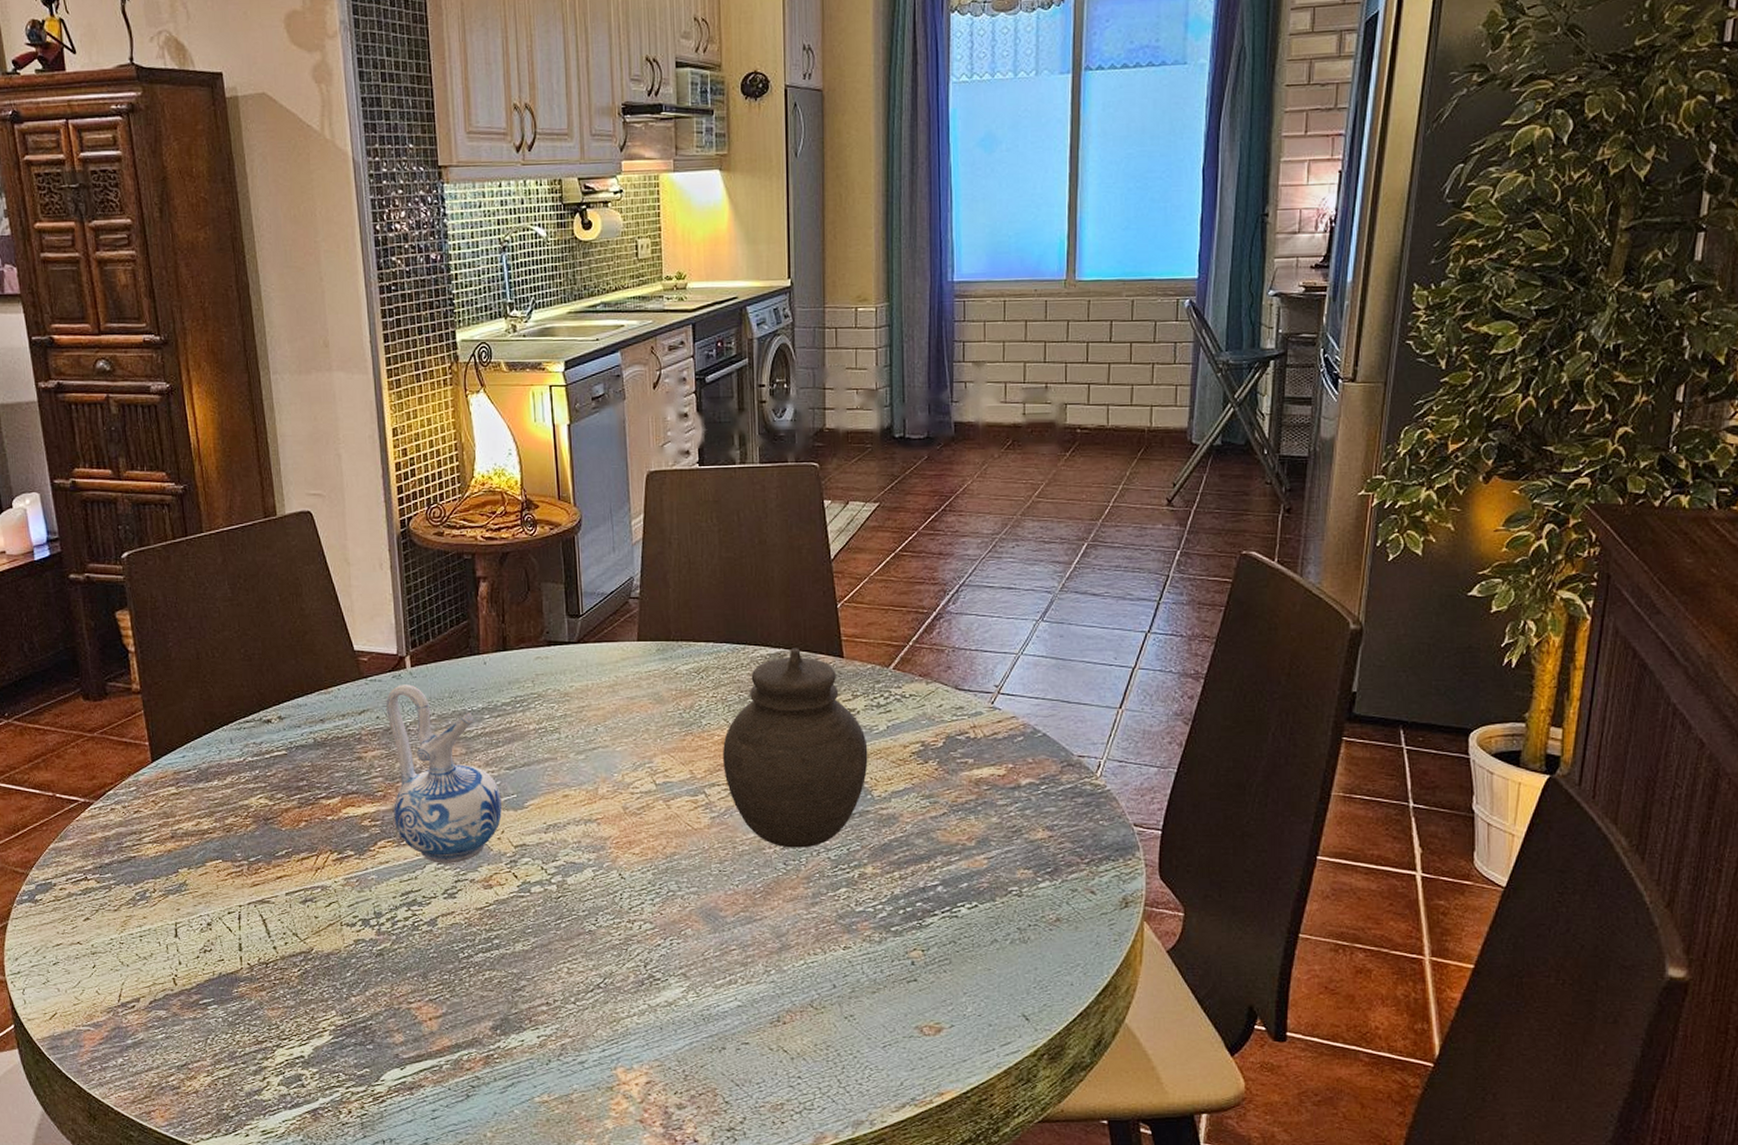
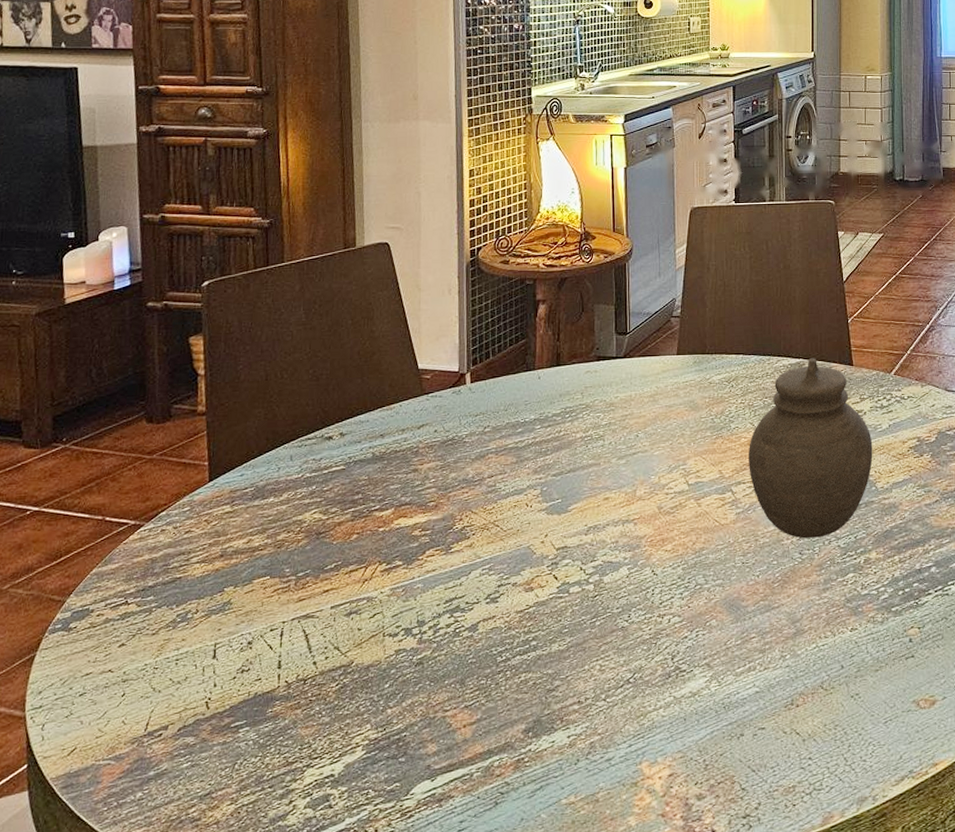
ceramic pitcher: present [386,684,502,865] -> none [444,399,547,570]

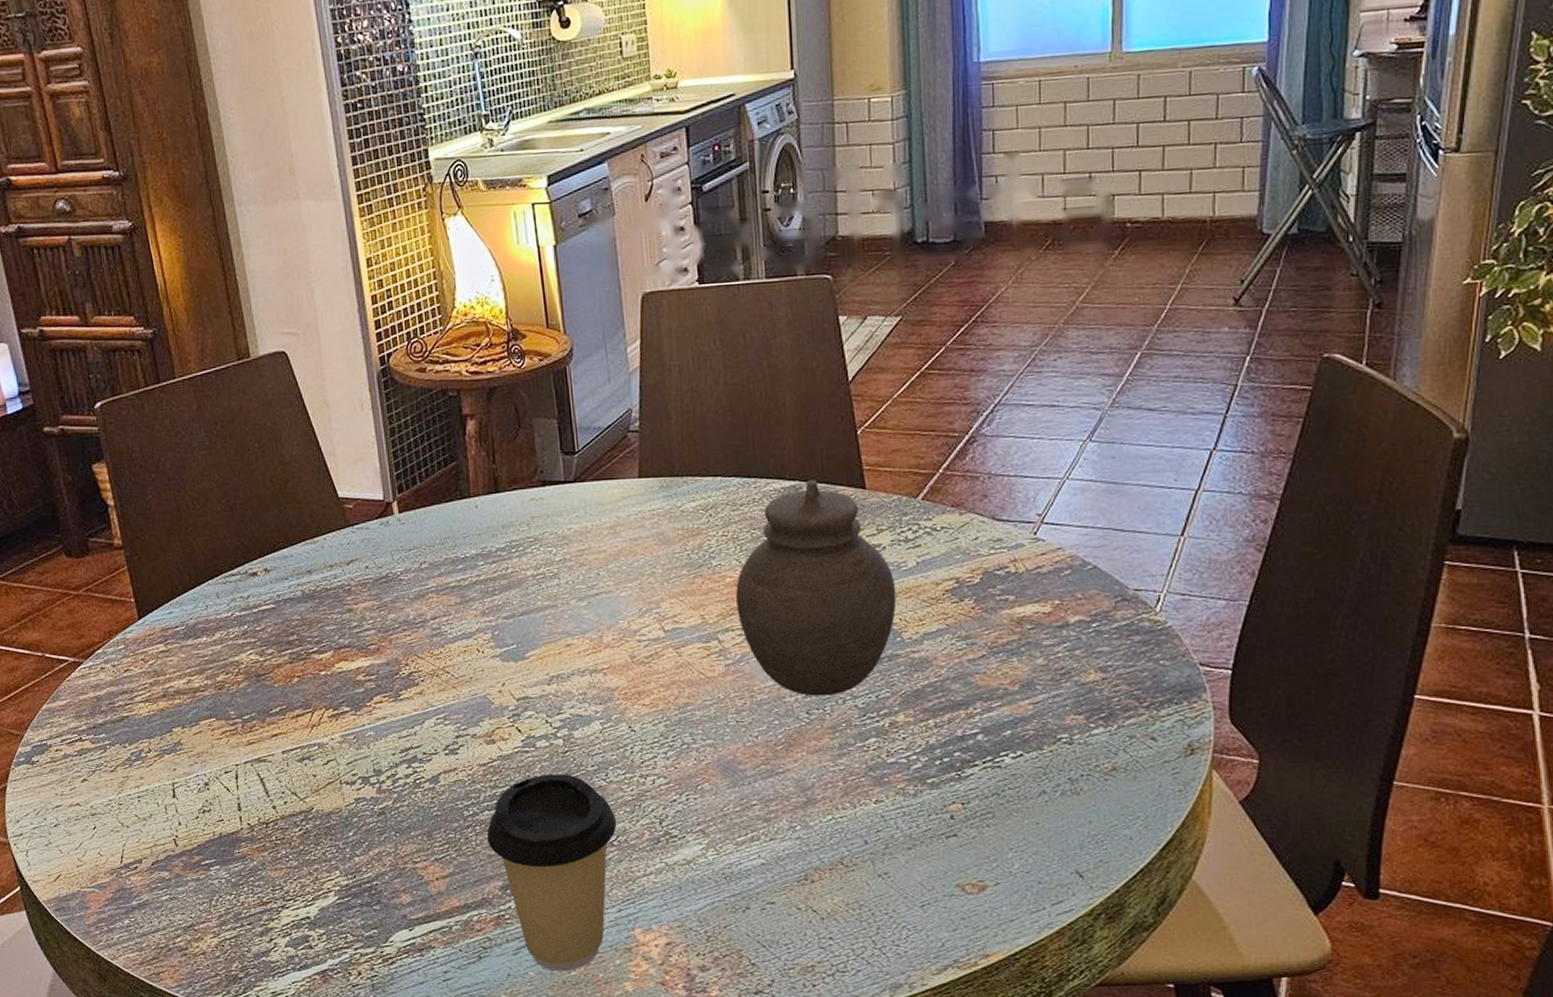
coffee cup: none [515,617,635,812] -> present [486,774,617,972]

